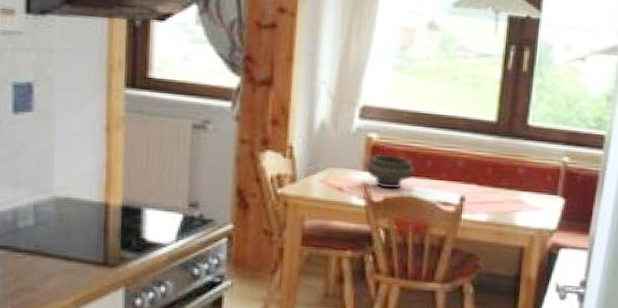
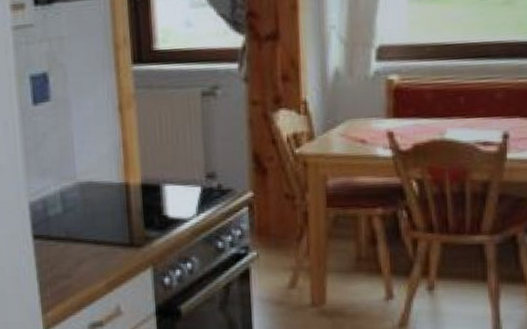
bowl: present [365,154,415,190] -> none [388,96,446,135]

